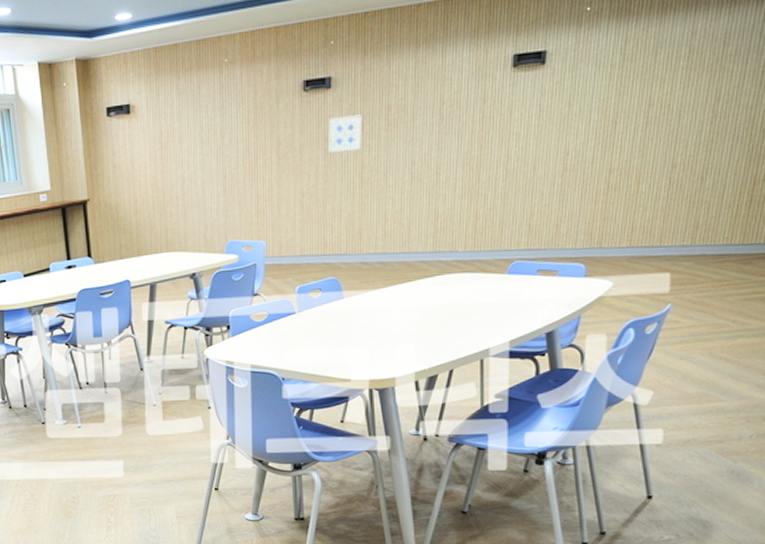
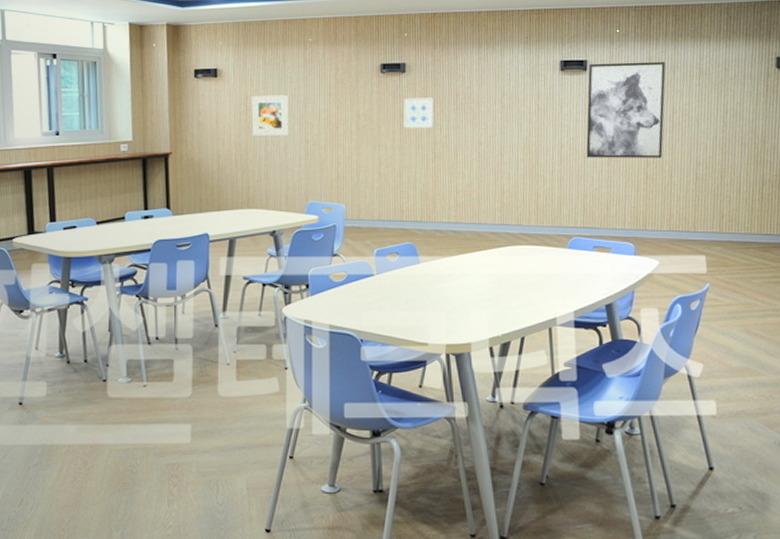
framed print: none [166,127,206,174] -> present [251,95,289,135]
wall art: none [536,41,647,170] -> present [586,61,666,158]

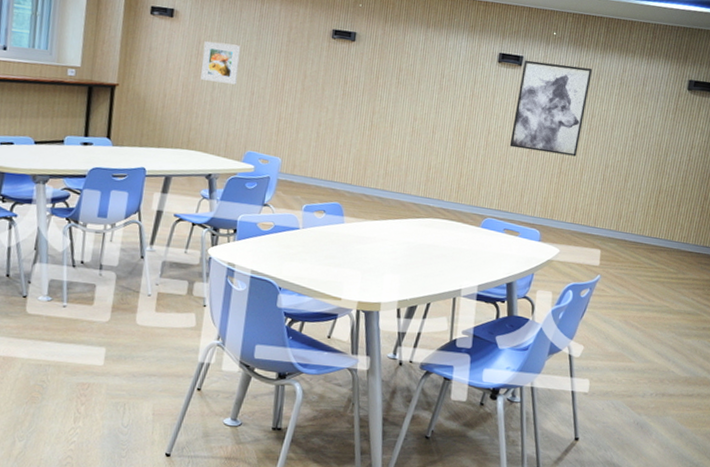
wall art: present [403,98,434,128] -> none [346,65,379,98]

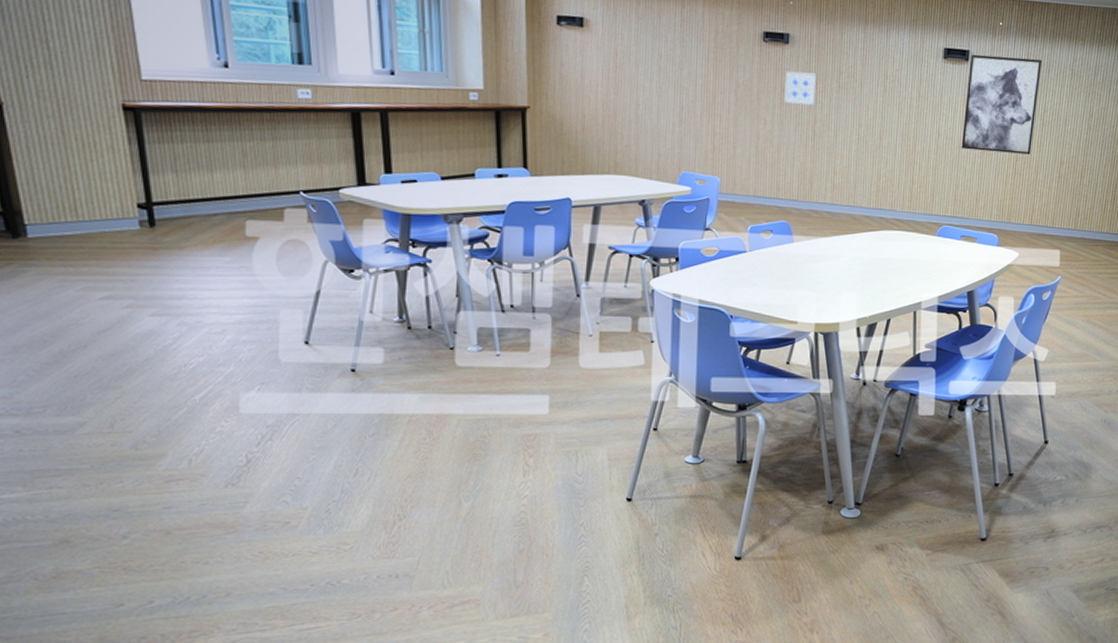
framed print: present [200,41,241,85] -> none [621,52,664,99]
wall art: none [346,65,379,98] -> present [784,71,817,105]

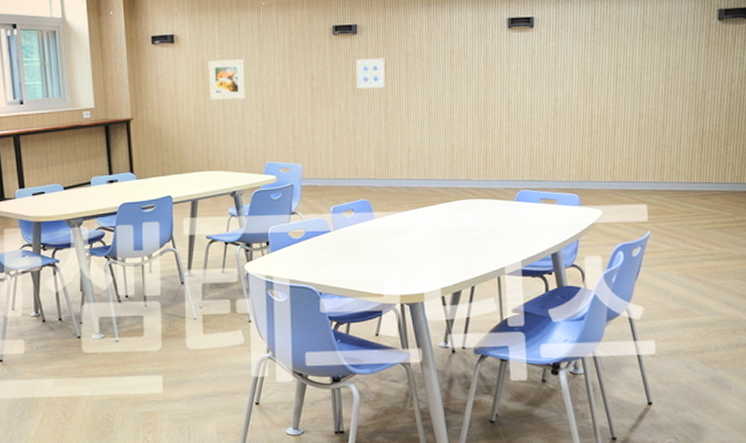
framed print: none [621,52,664,99] -> present [208,59,246,100]
wall art: present [961,54,1042,155] -> none [533,16,611,113]

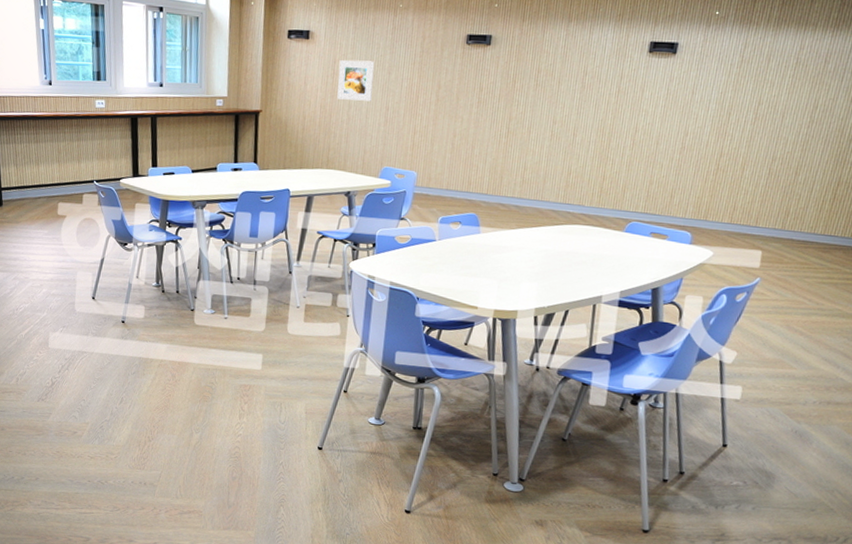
wall art: present [356,58,386,88] -> none [482,71,516,103]

